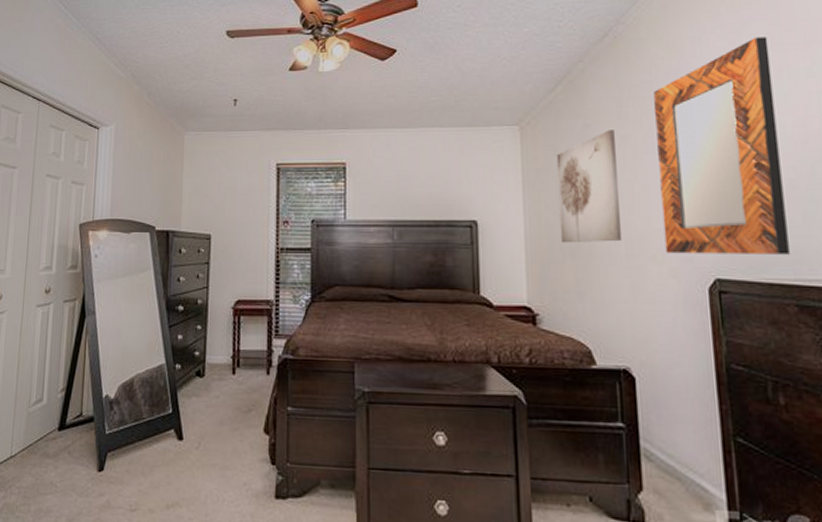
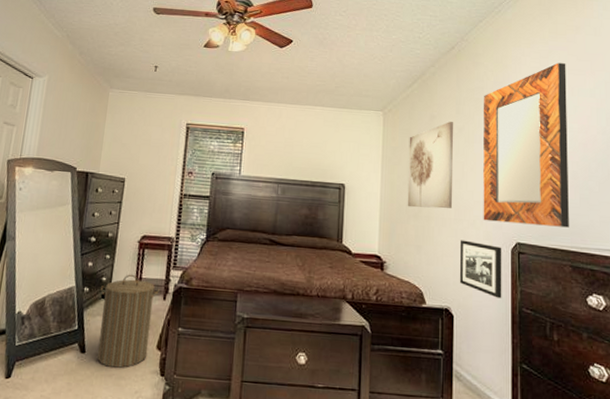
laundry hamper: none [194,346,261,456] -> present [96,274,159,368]
picture frame: none [636,280,701,353] -> present [459,240,502,299]

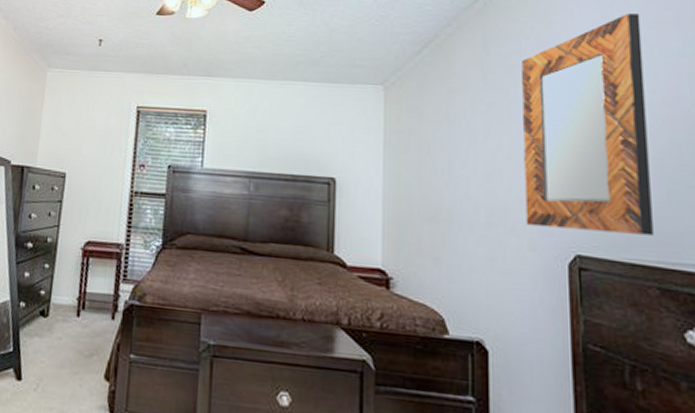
laundry hamper: present [96,274,159,368] -> none [34,287,107,401]
wall art: present [407,122,454,209] -> none [419,96,483,210]
picture frame: present [459,240,502,299] -> none [494,250,557,330]

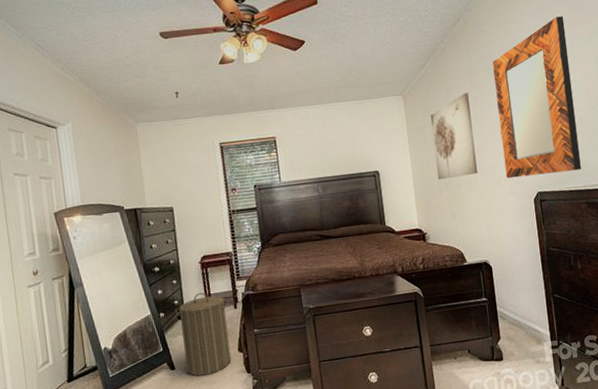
laundry hamper: none [34,287,107,401] -> present [175,292,232,377]
wall art: none [419,96,483,210] -> present [430,93,478,180]

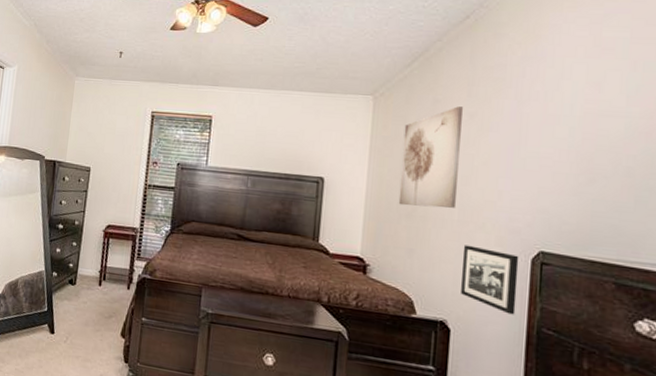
laundry hamper: present [175,292,232,377] -> none [64,262,124,352]
picture frame: none [488,199,531,244] -> present [461,245,519,315]
home mirror: present [493,16,581,179] -> none [495,29,629,237]

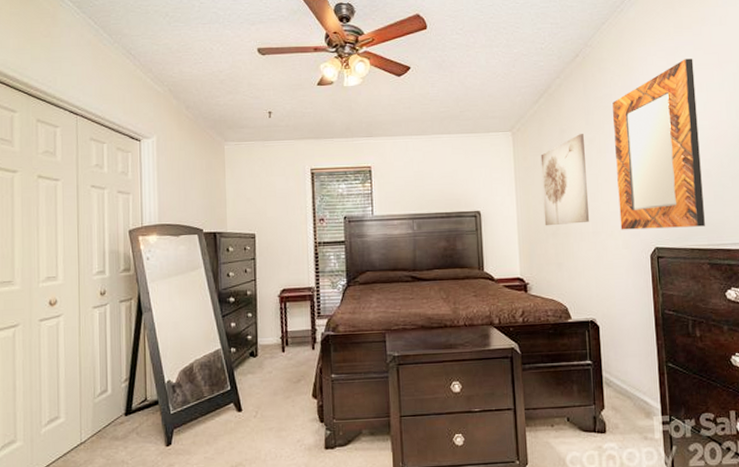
picture frame: present [461,245,519,315] -> none [599,252,645,304]
home mirror: none [495,29,629,237] -> present [612,58,705,230]

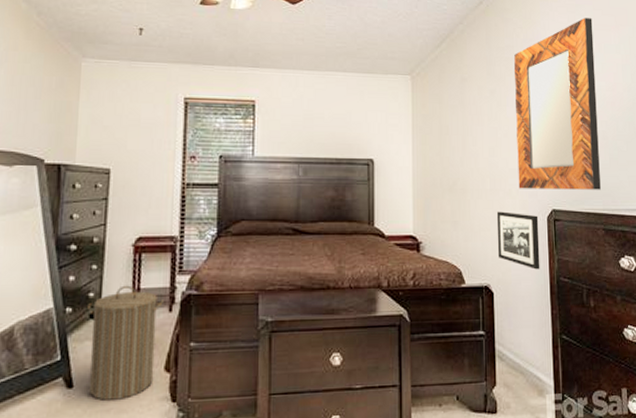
laundry hamper: none [248,329,307,421] -> present [88,285,163,401]
wall art: present [540,134,590,226] -> none [440,84,488,180]
picture frame: none [599,252,645,304] -> present [496,211,540,270]

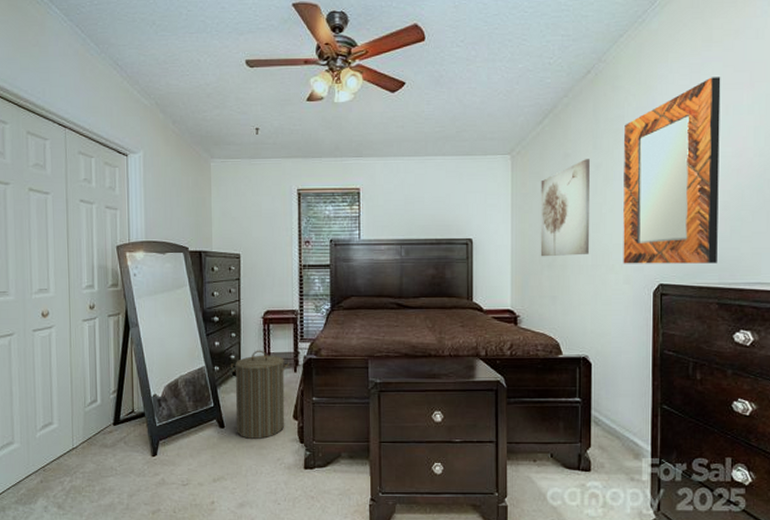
wall art: none [440,84,488,180] -> present [540,159,590,257]
picture frame: present [496,211,540,270] -> none [597,286,643,343]

